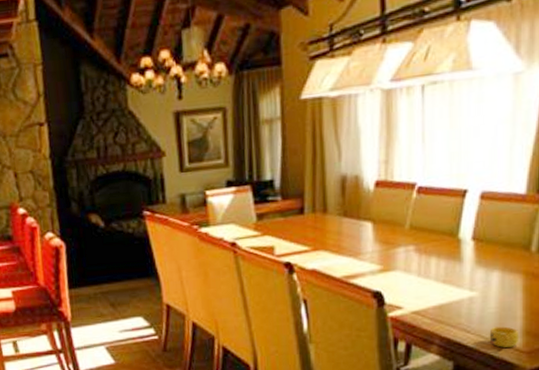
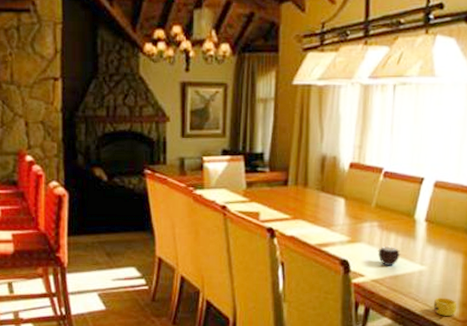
candle: none [416,271,445,295] -> present [378,246,401,266]

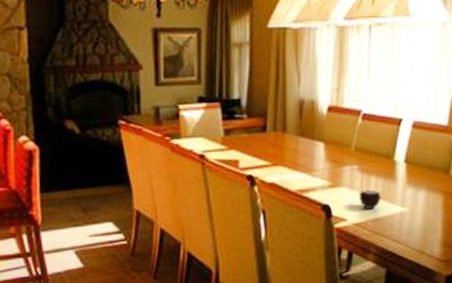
cup: present [433,298,457,316] -> none [415,238,439,257]

